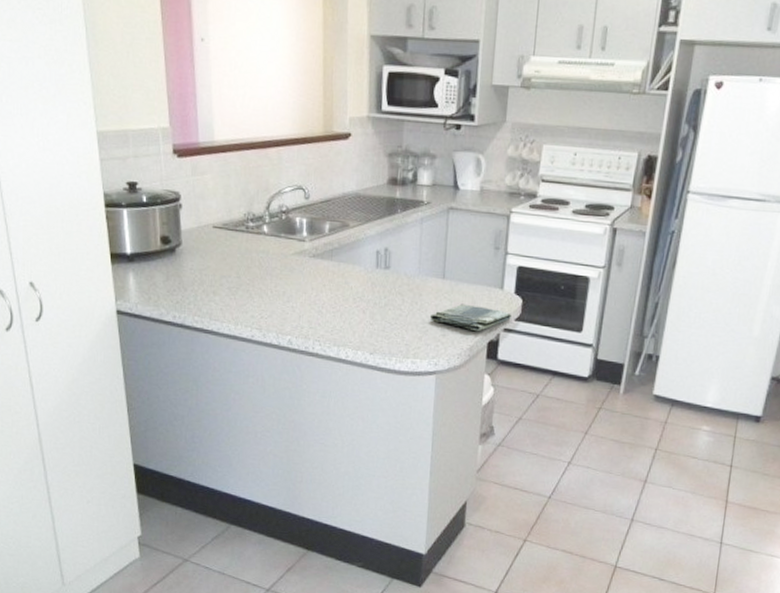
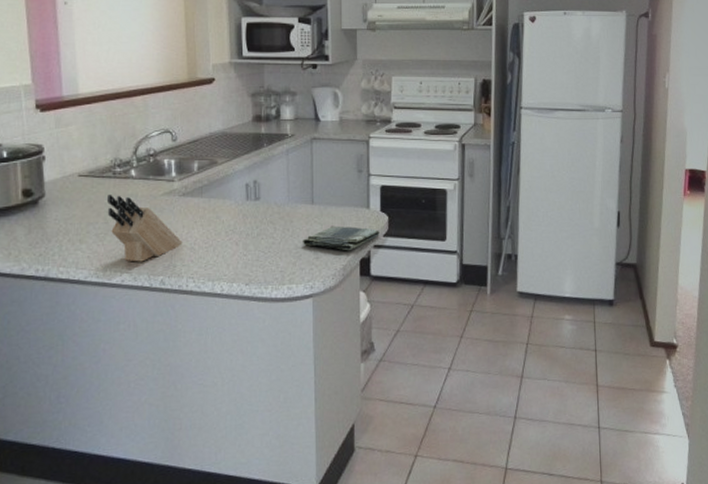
knife block: none [239,248,311,320] -> present [107,194,183,262]

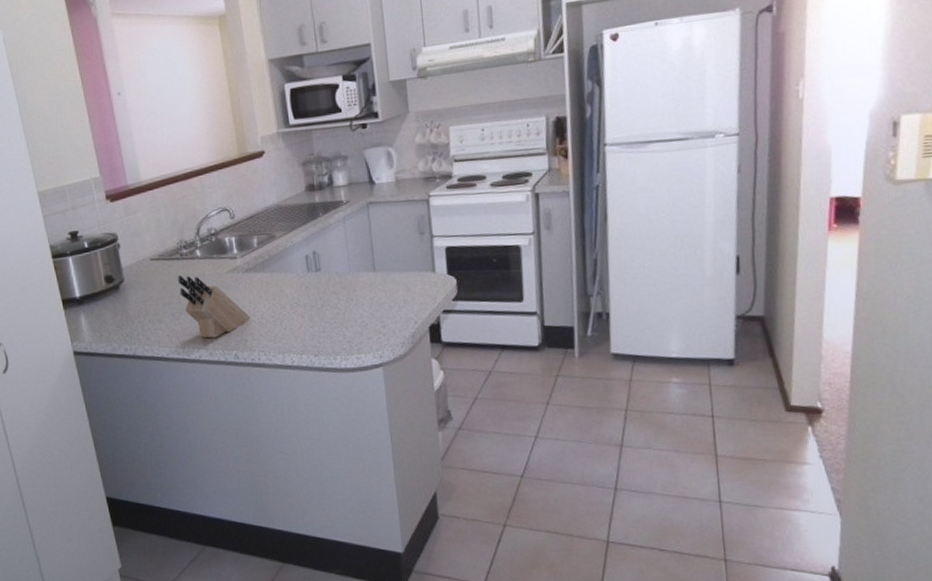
dish towel: present [302,225,380,251] -> none [367,292,448,318]

